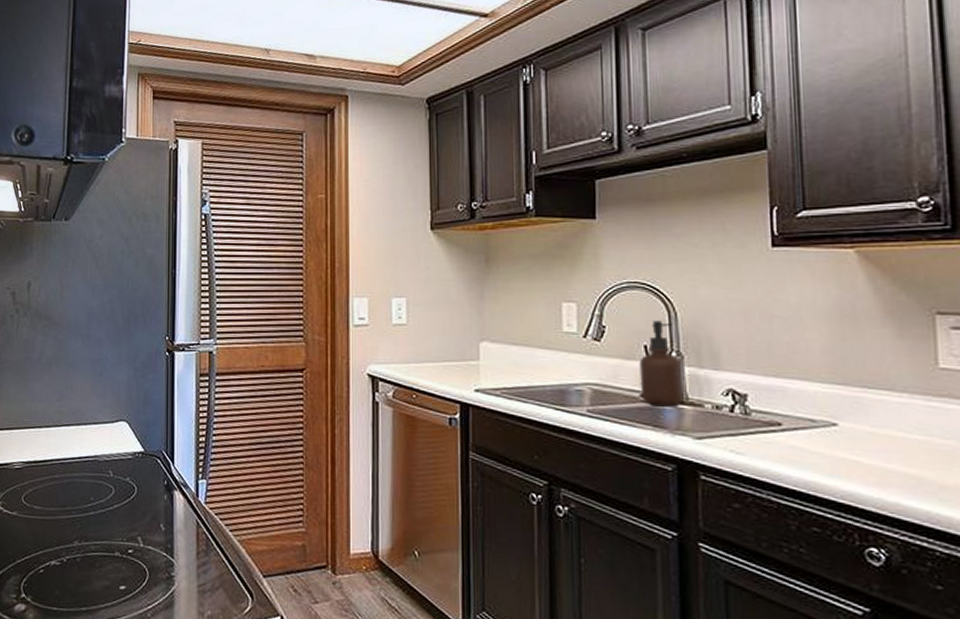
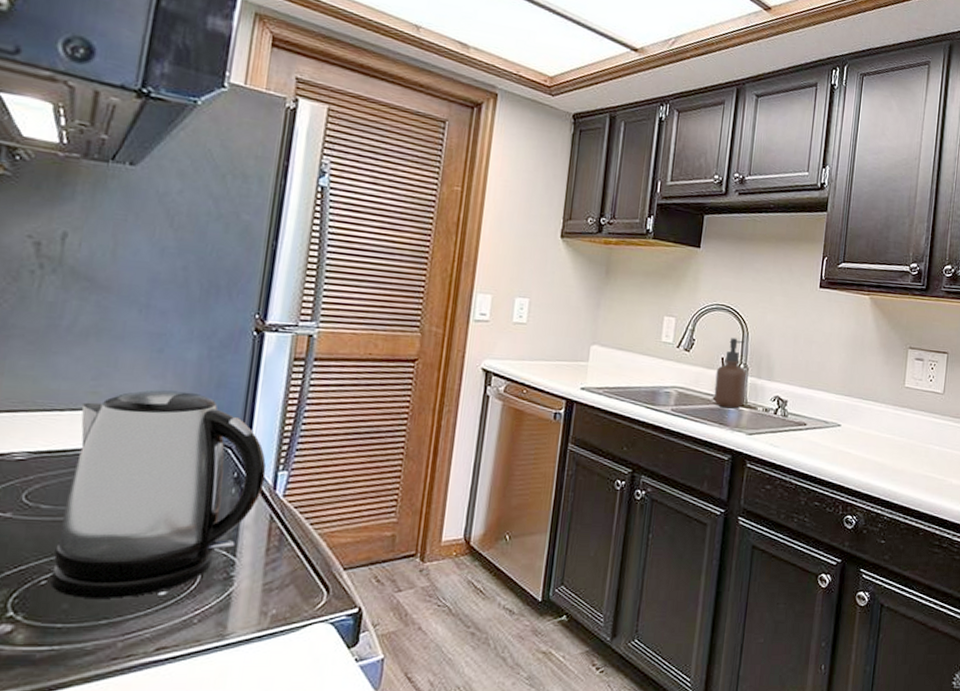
kettle: none [46,408,189,589] -> present [50,389,266,598]

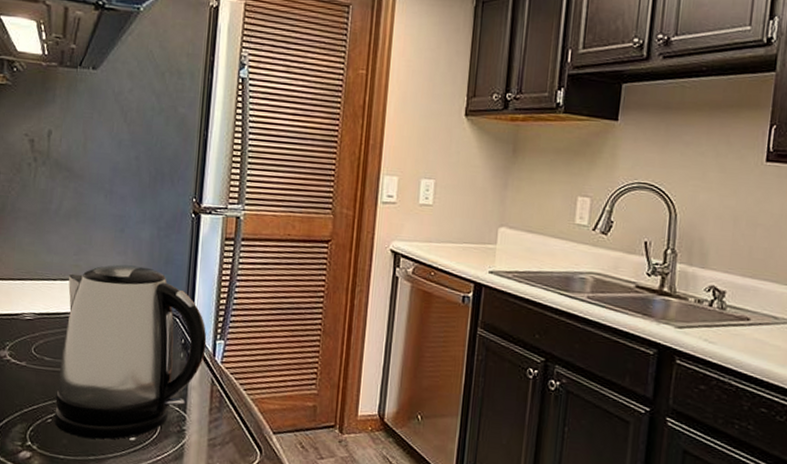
soap dispenser: present [713,338,747,409] -> none [635,220,675,299]

